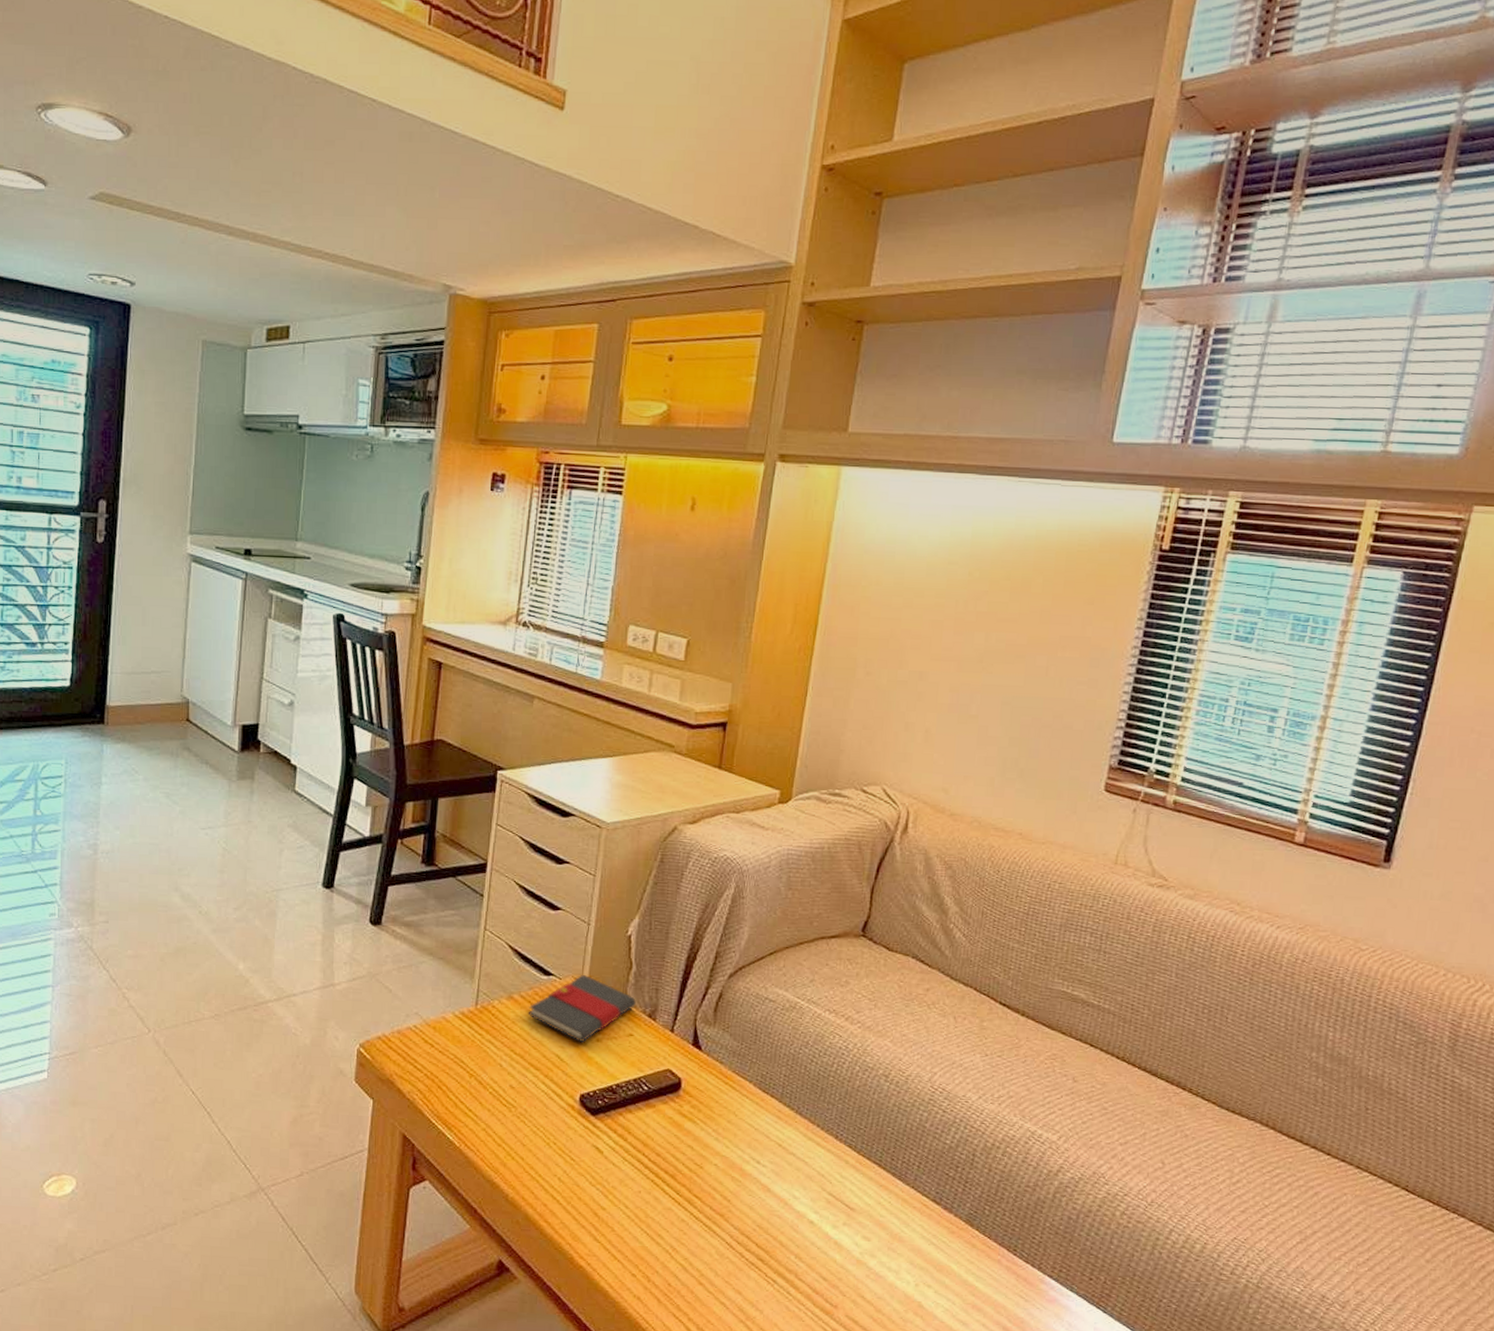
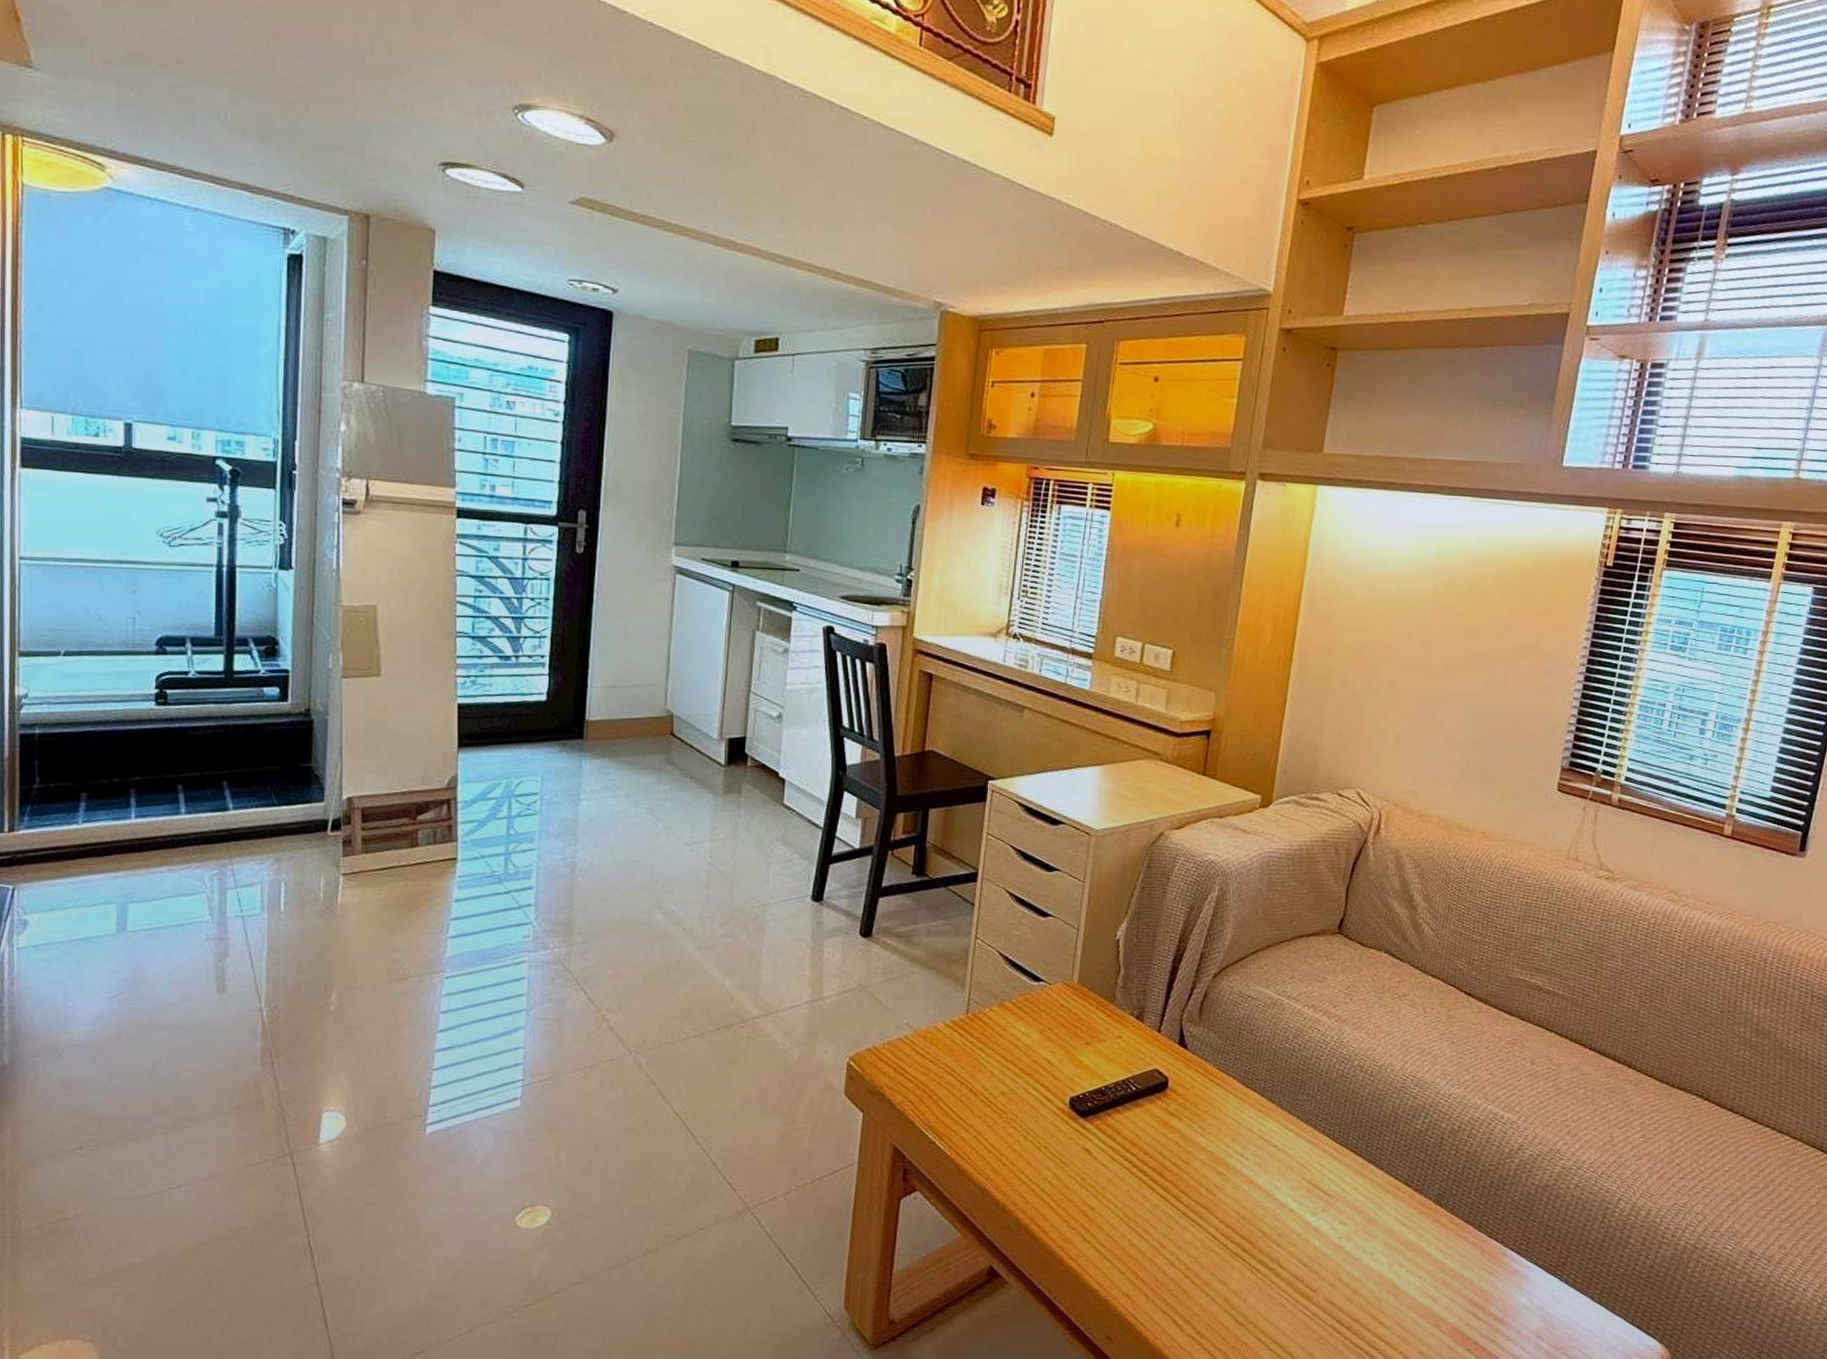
book: present [528,974,636,1043] -> none [1018,979,1124,1047]

